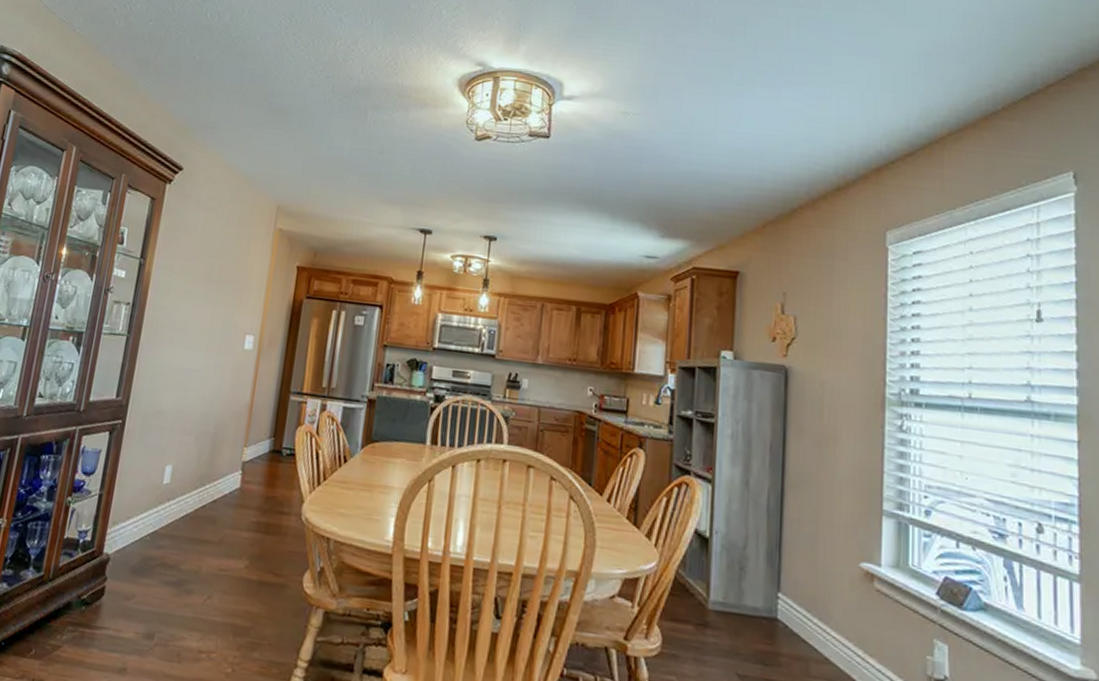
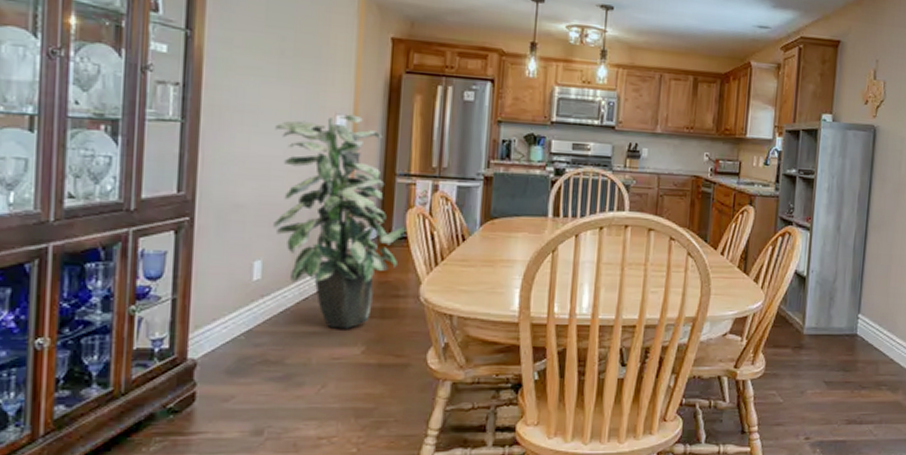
indoor plant: none [185,334,295,541] -> present [273,114,406,329]

